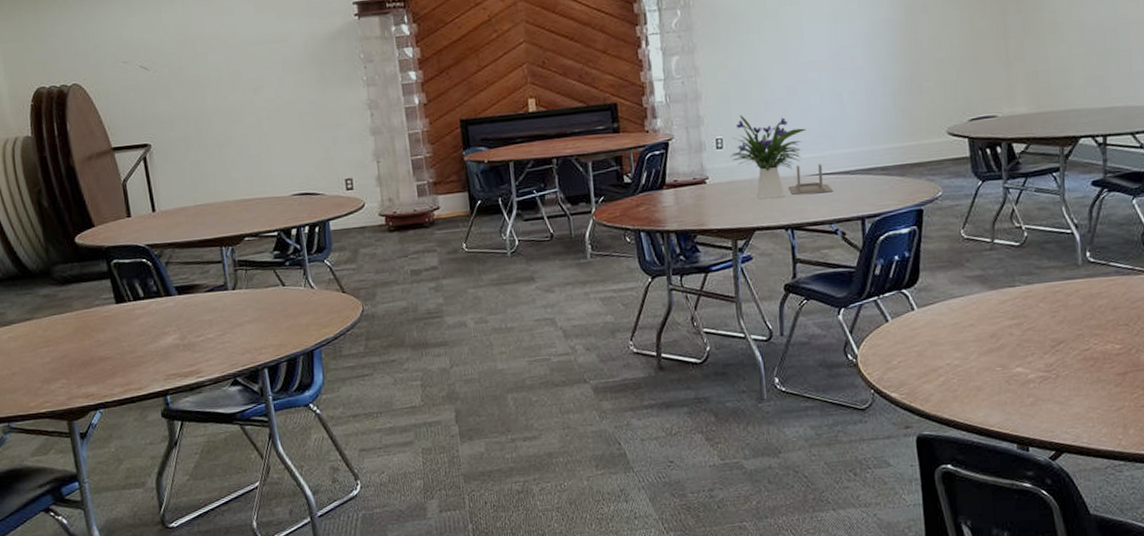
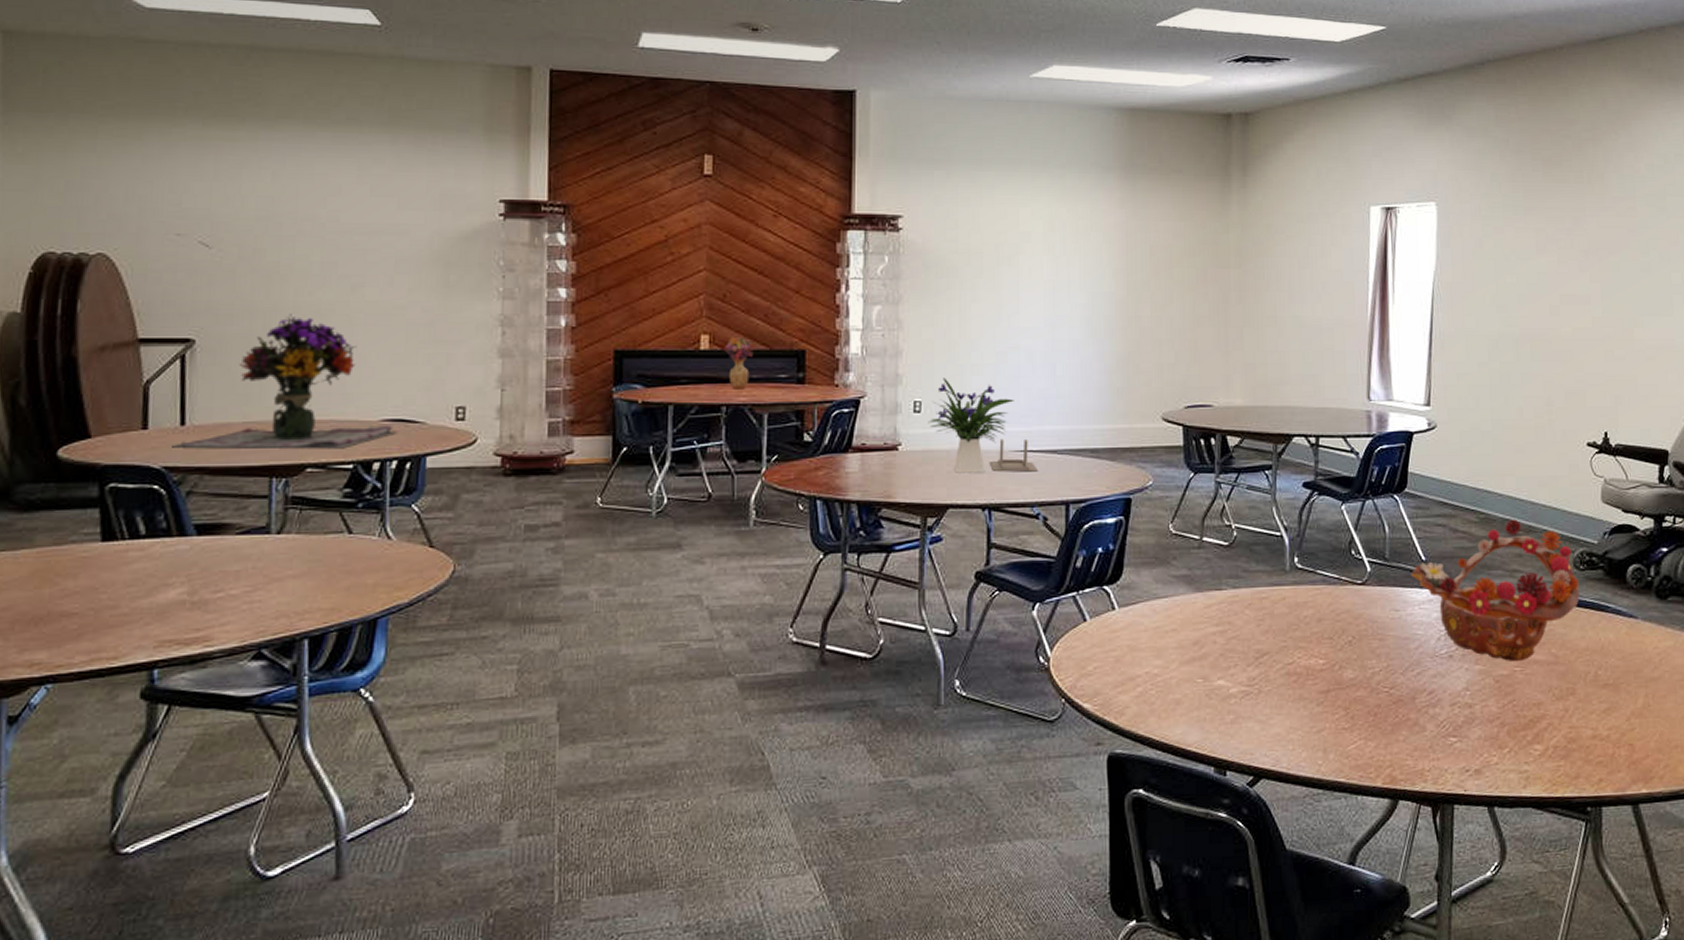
flower arrangement: none [149,116,305,230] -> present [172,313,397,449]
flower arrangement: none [548,95,574,145] -> present [724,335,755,391]

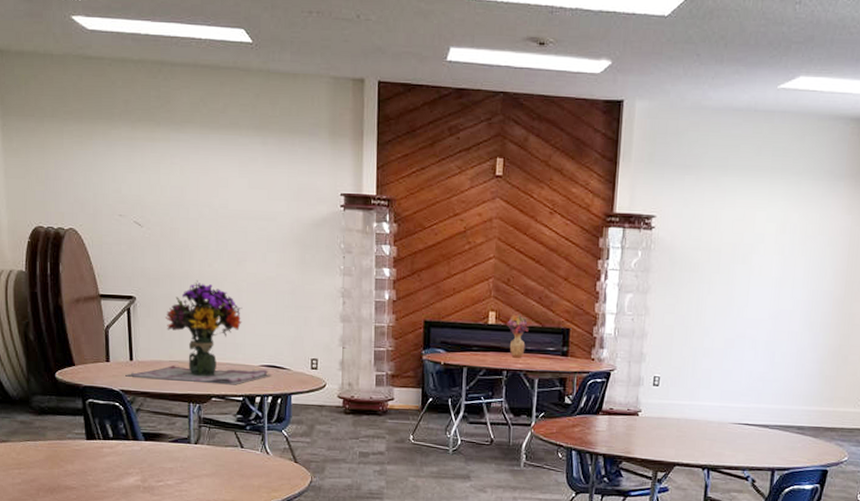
flower arrangement: present [928,377,1014,473] -> none [664,358,737,439]
napkin holder: present [988,438,1038,472] -> none [711,412,751,442]

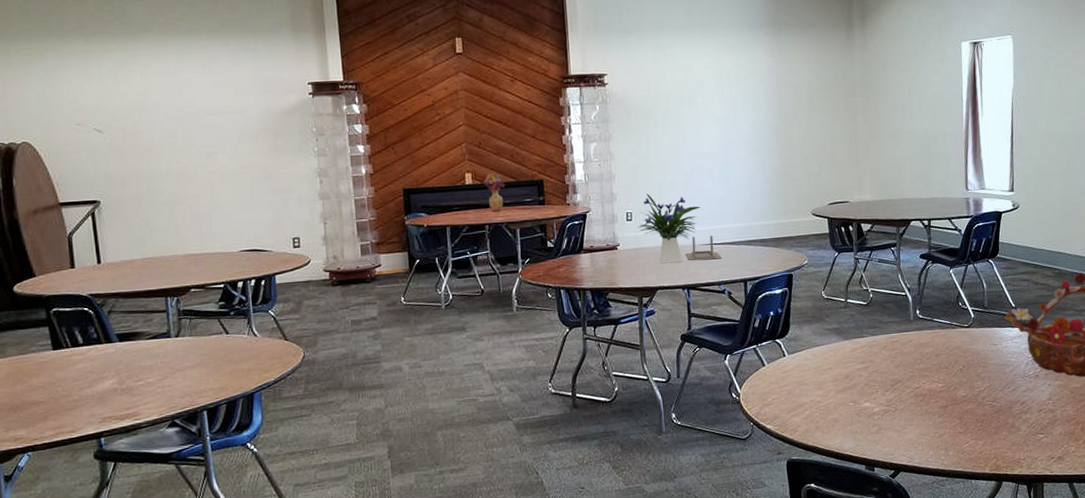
flower arrangement: present [125,280,271,384] -> none [93,177,253,280]
flower arrangement: none [664,358,737,439] -> present [638,193,701,264]
napkin holder: none [711,412,751,442] -> present [685,235,722,261]

